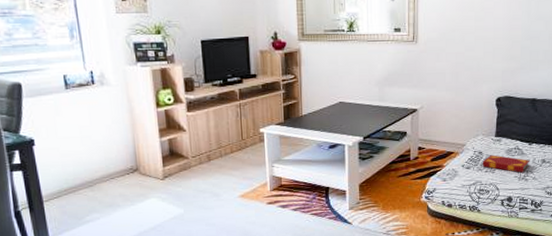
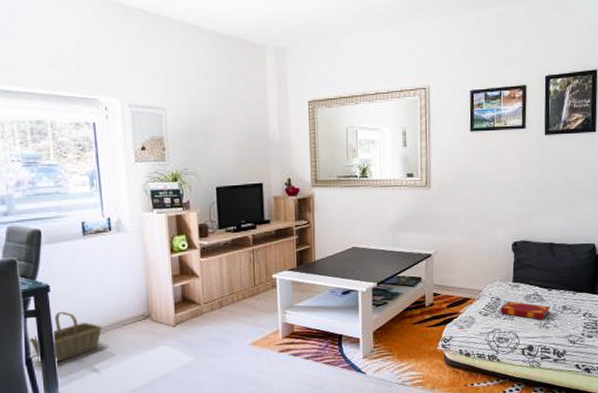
basket: none [17,165,91,215] -> present [30,311,103,363]

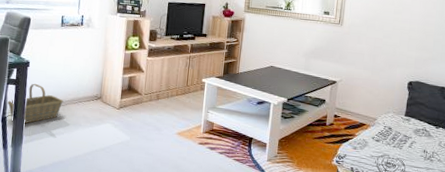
hardback book: present [500,301,551,320] -> none [391,132,436,153]

